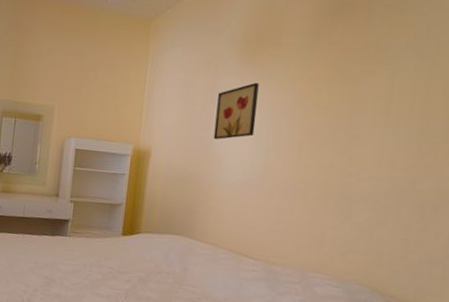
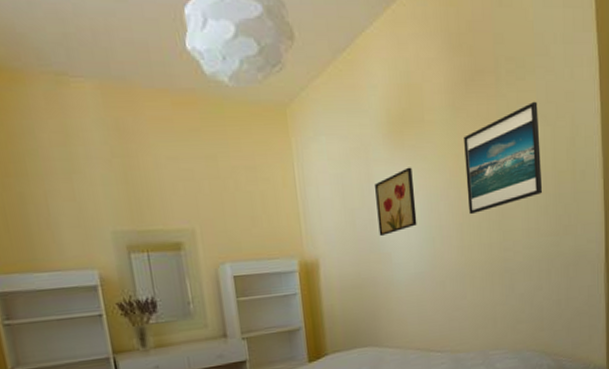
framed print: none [313,36,415,136] -> present [464,101,543,215]

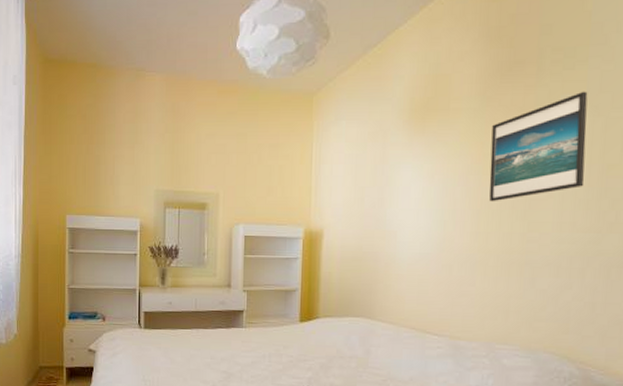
wall art: present [375,167,417,237] -> none [387,152,430,215]

